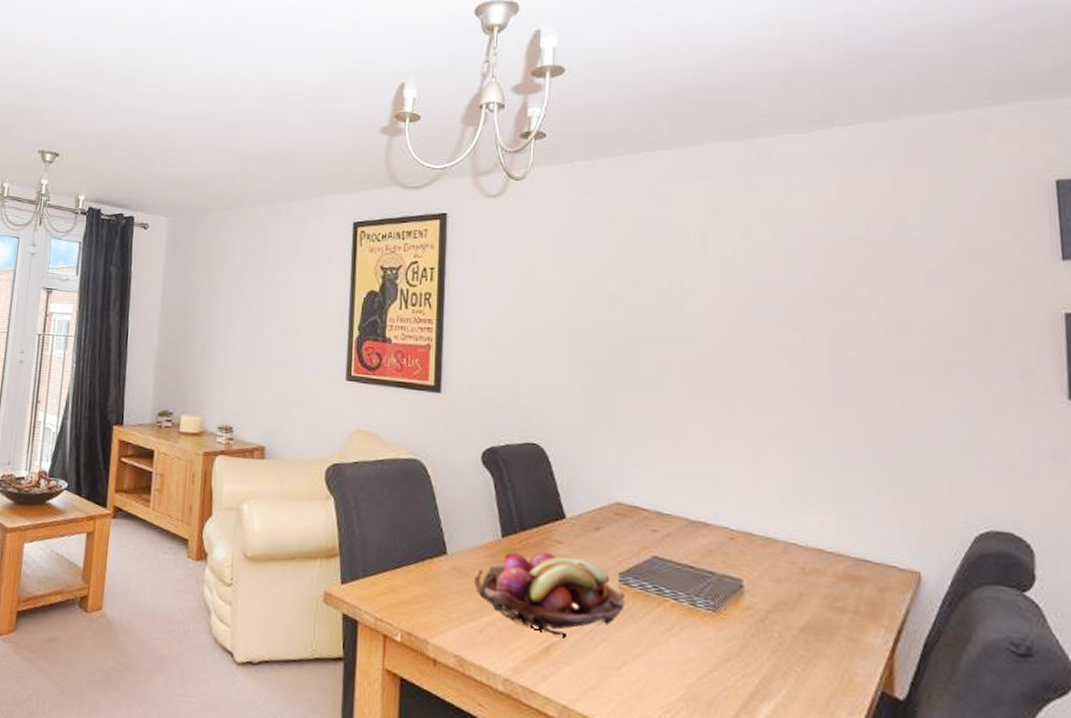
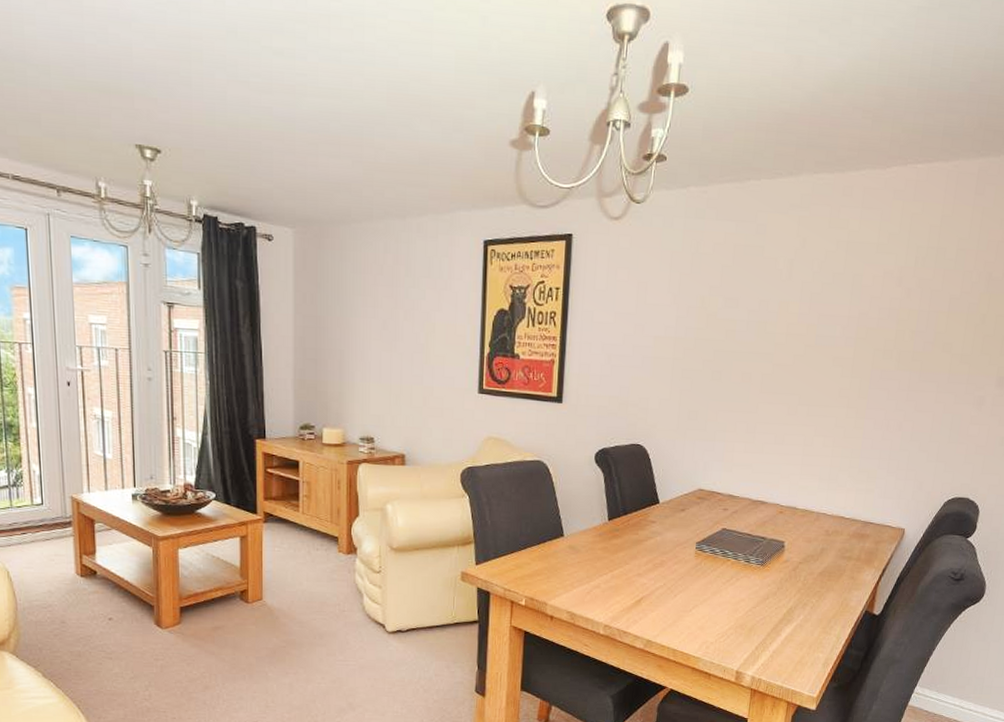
fruit basket: present [475,552,625,636] -> none [585,530,700,592]

